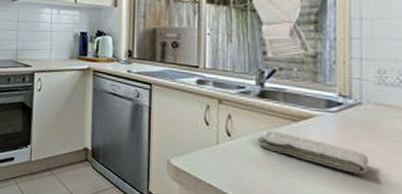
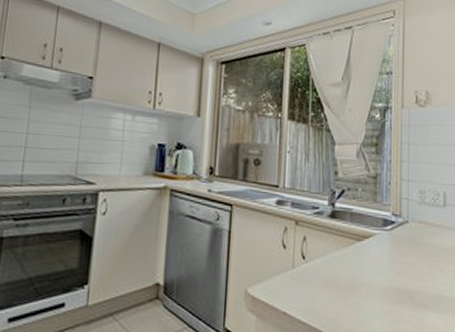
washcloth: present [258,130,368,175] -> none [328,250,412,288]

